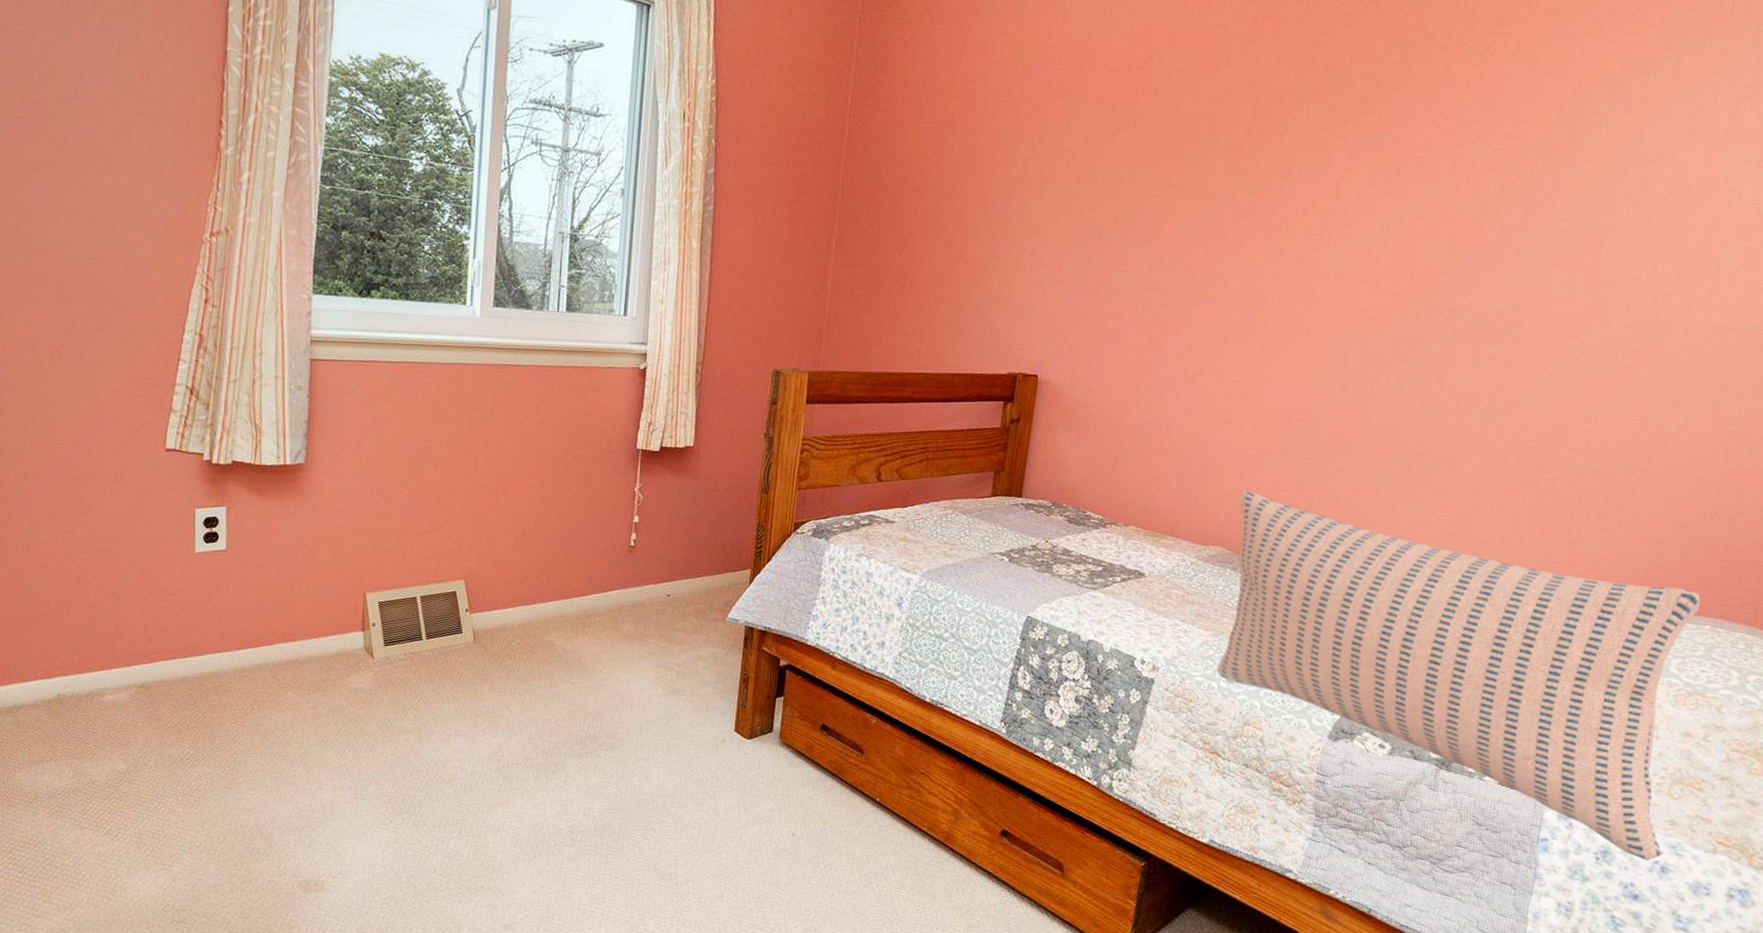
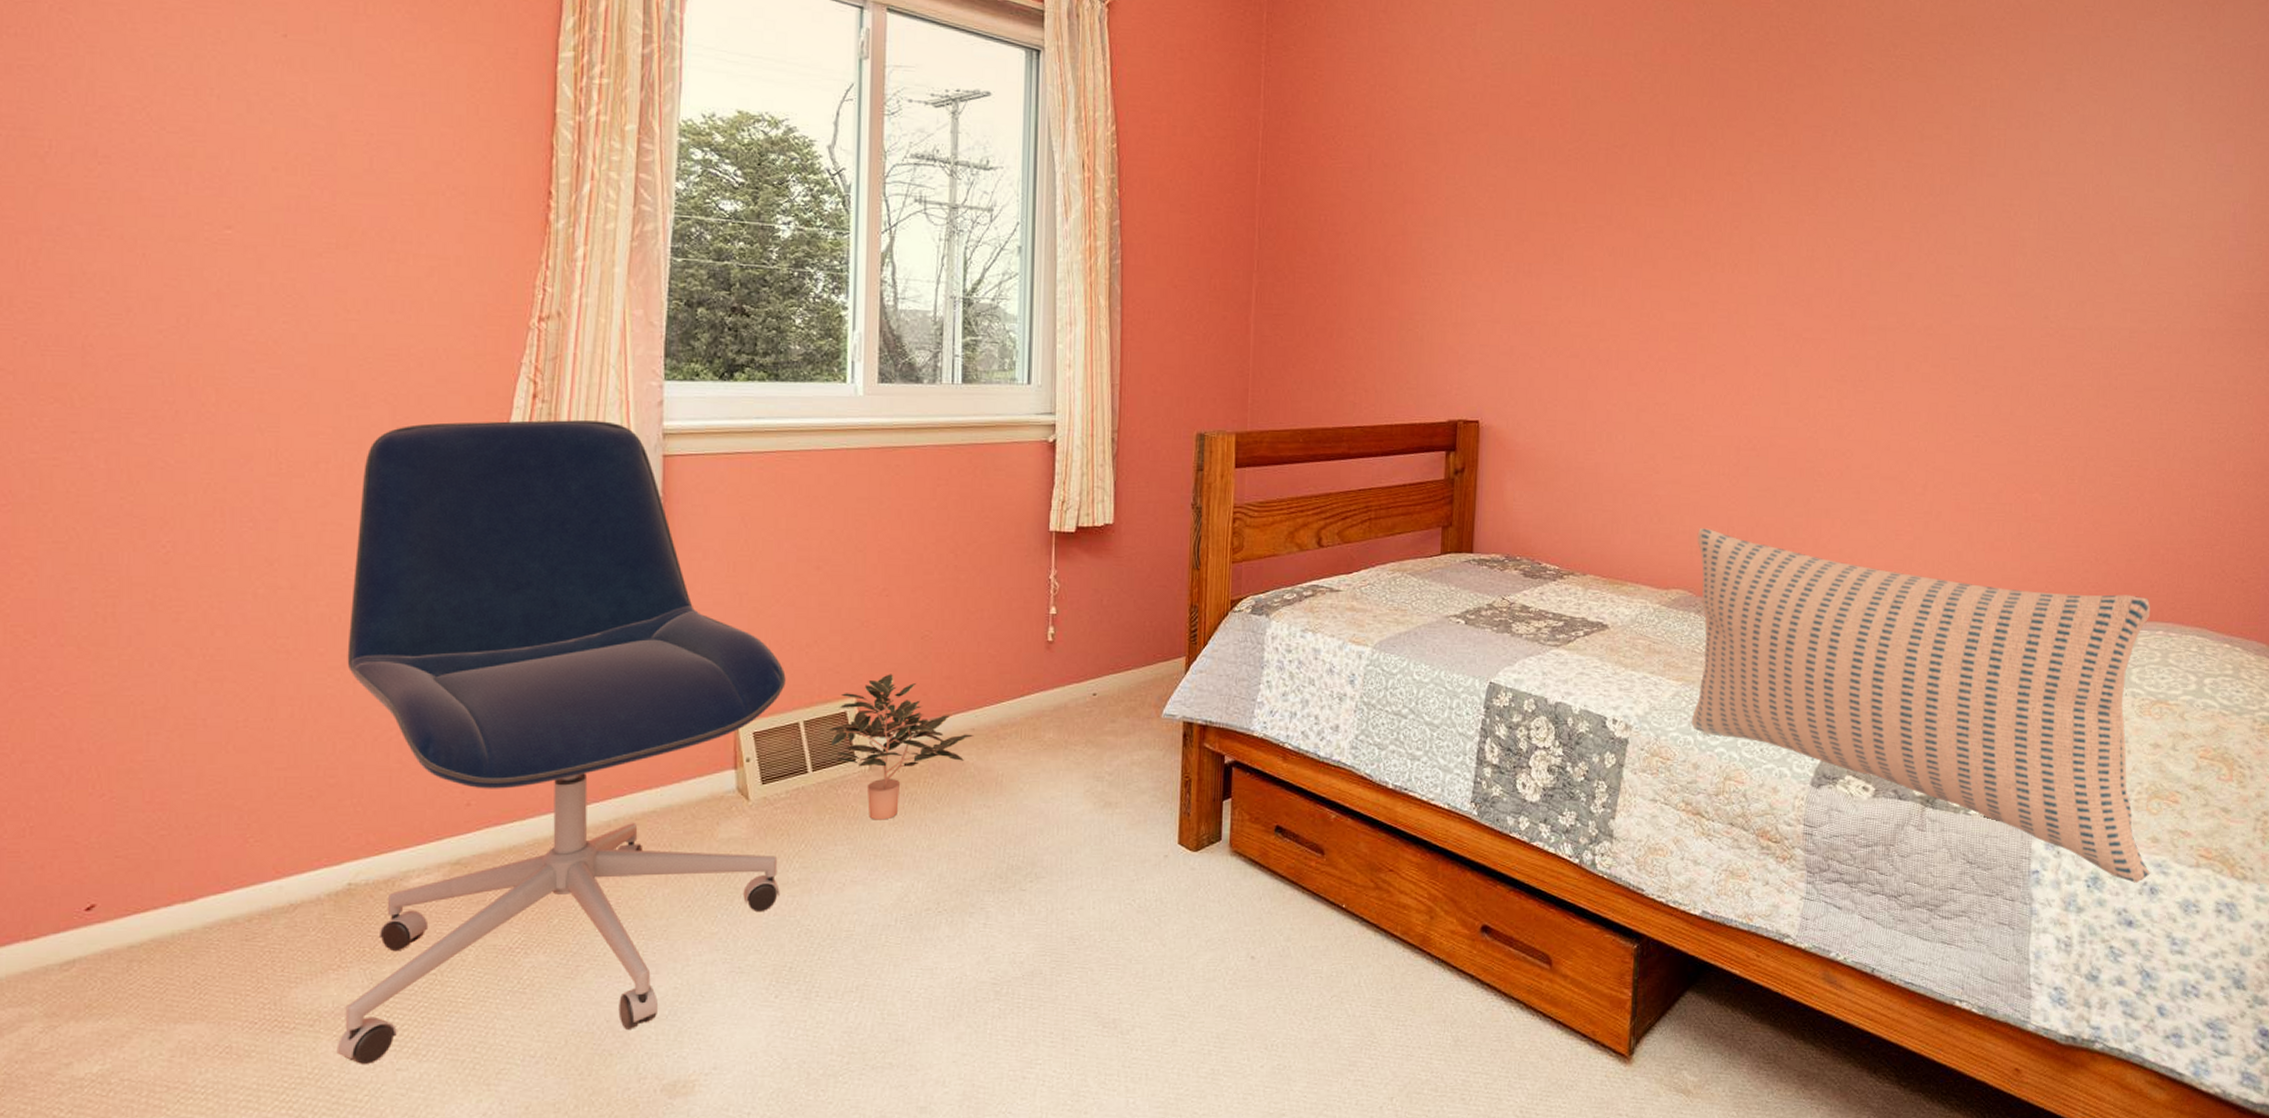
office chair: none [49,319,407,838] -> present [336,420,786,1064]
potted plant: none [441,562,562,686] -> present [829,674,973,820]

